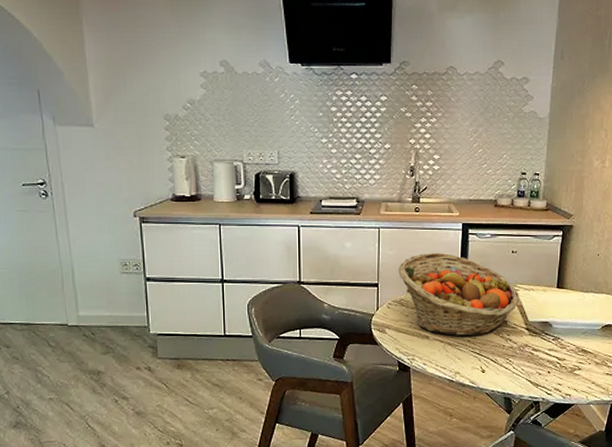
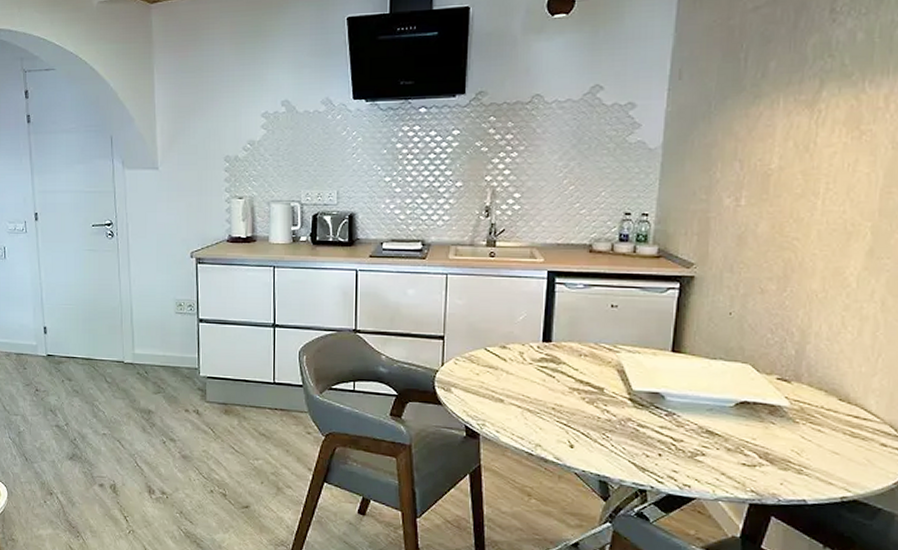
fruit basket: present [398,252,520,337] -> none [468,303,621,404]

